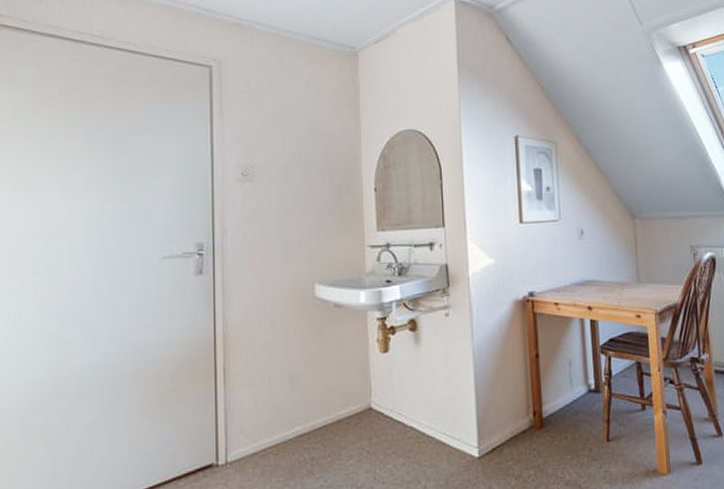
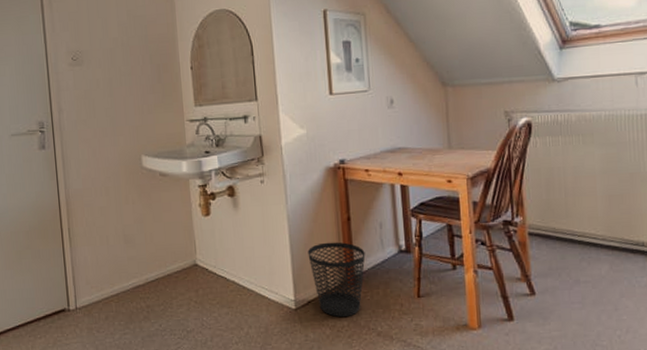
wastebasket: none [493,381,554,466] -> present [307,242,366,318]

